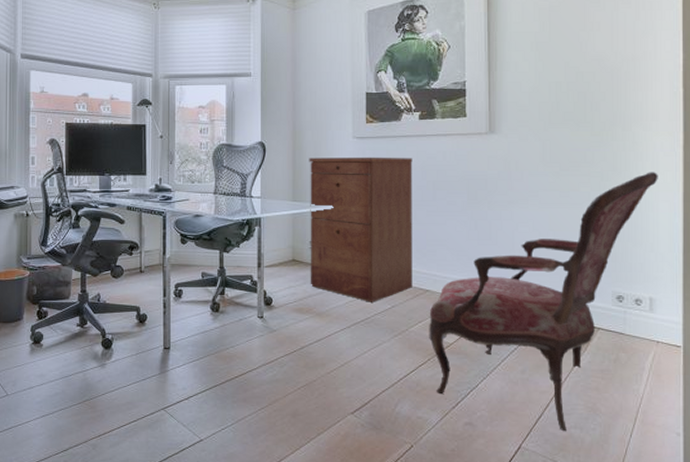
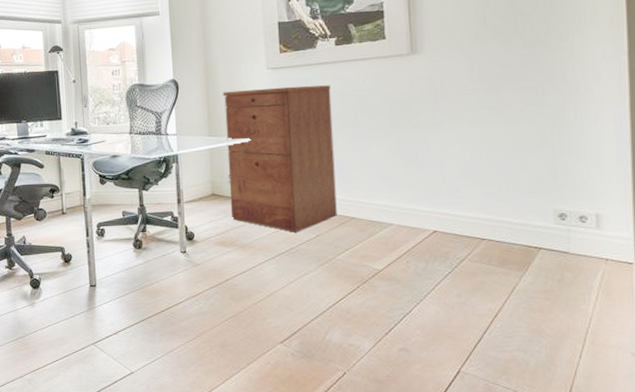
armchair: present [429,172,658,432] -> none [356,82,601,355]

